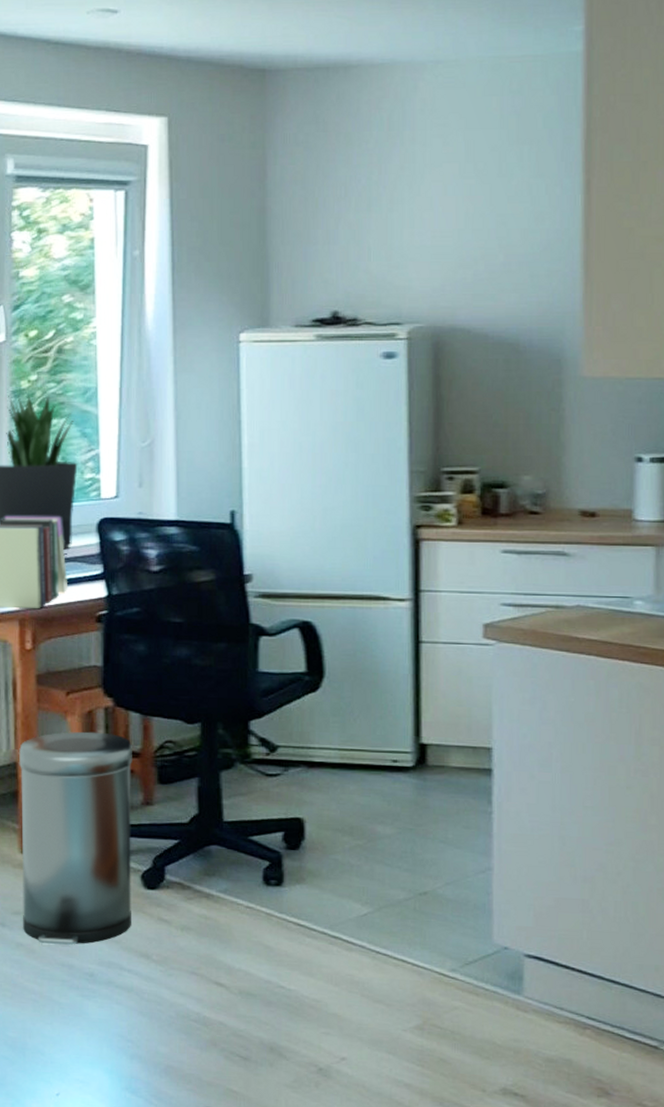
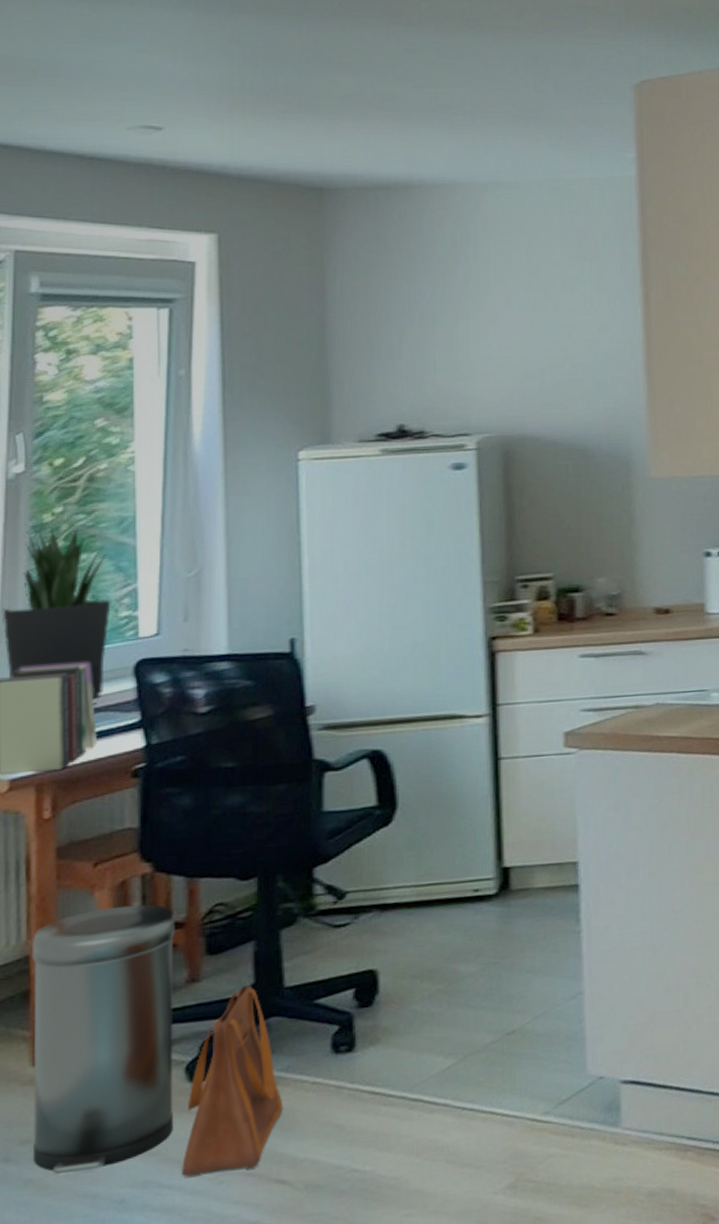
shopping bag: none [137,815,222,968] -> present [180,985,284,1177]

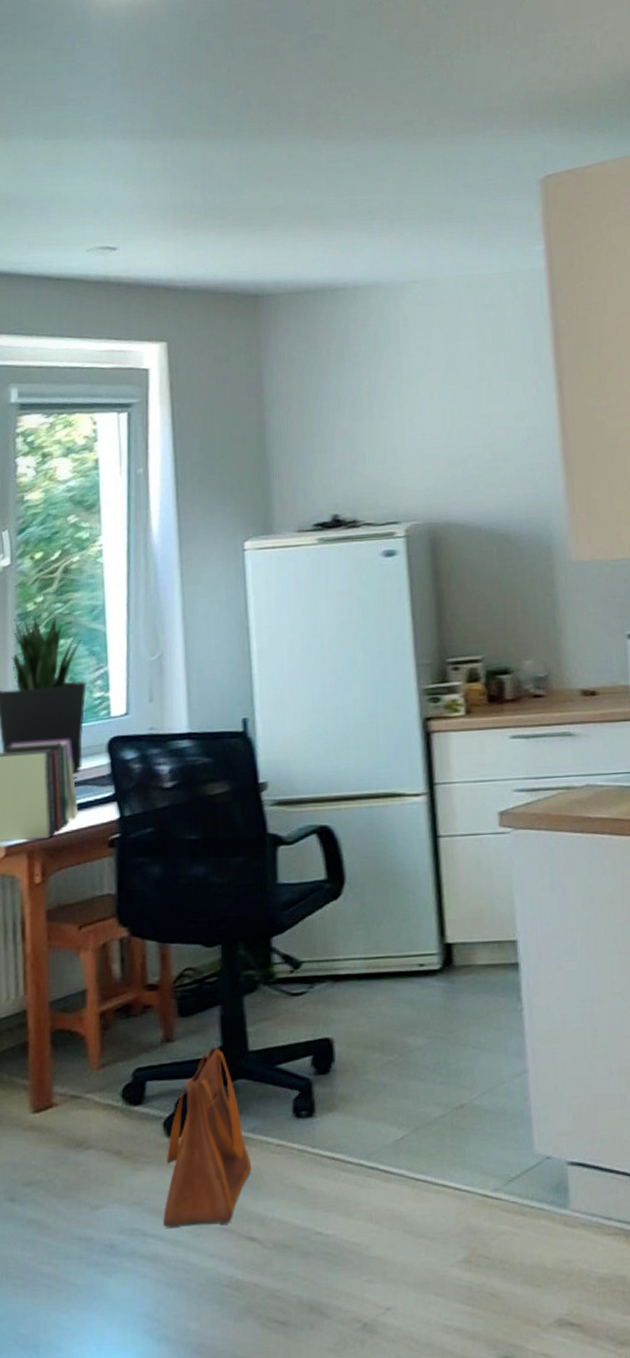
pedal bin: present [32,904,175,1174] -> none [29,966,154,1216]

